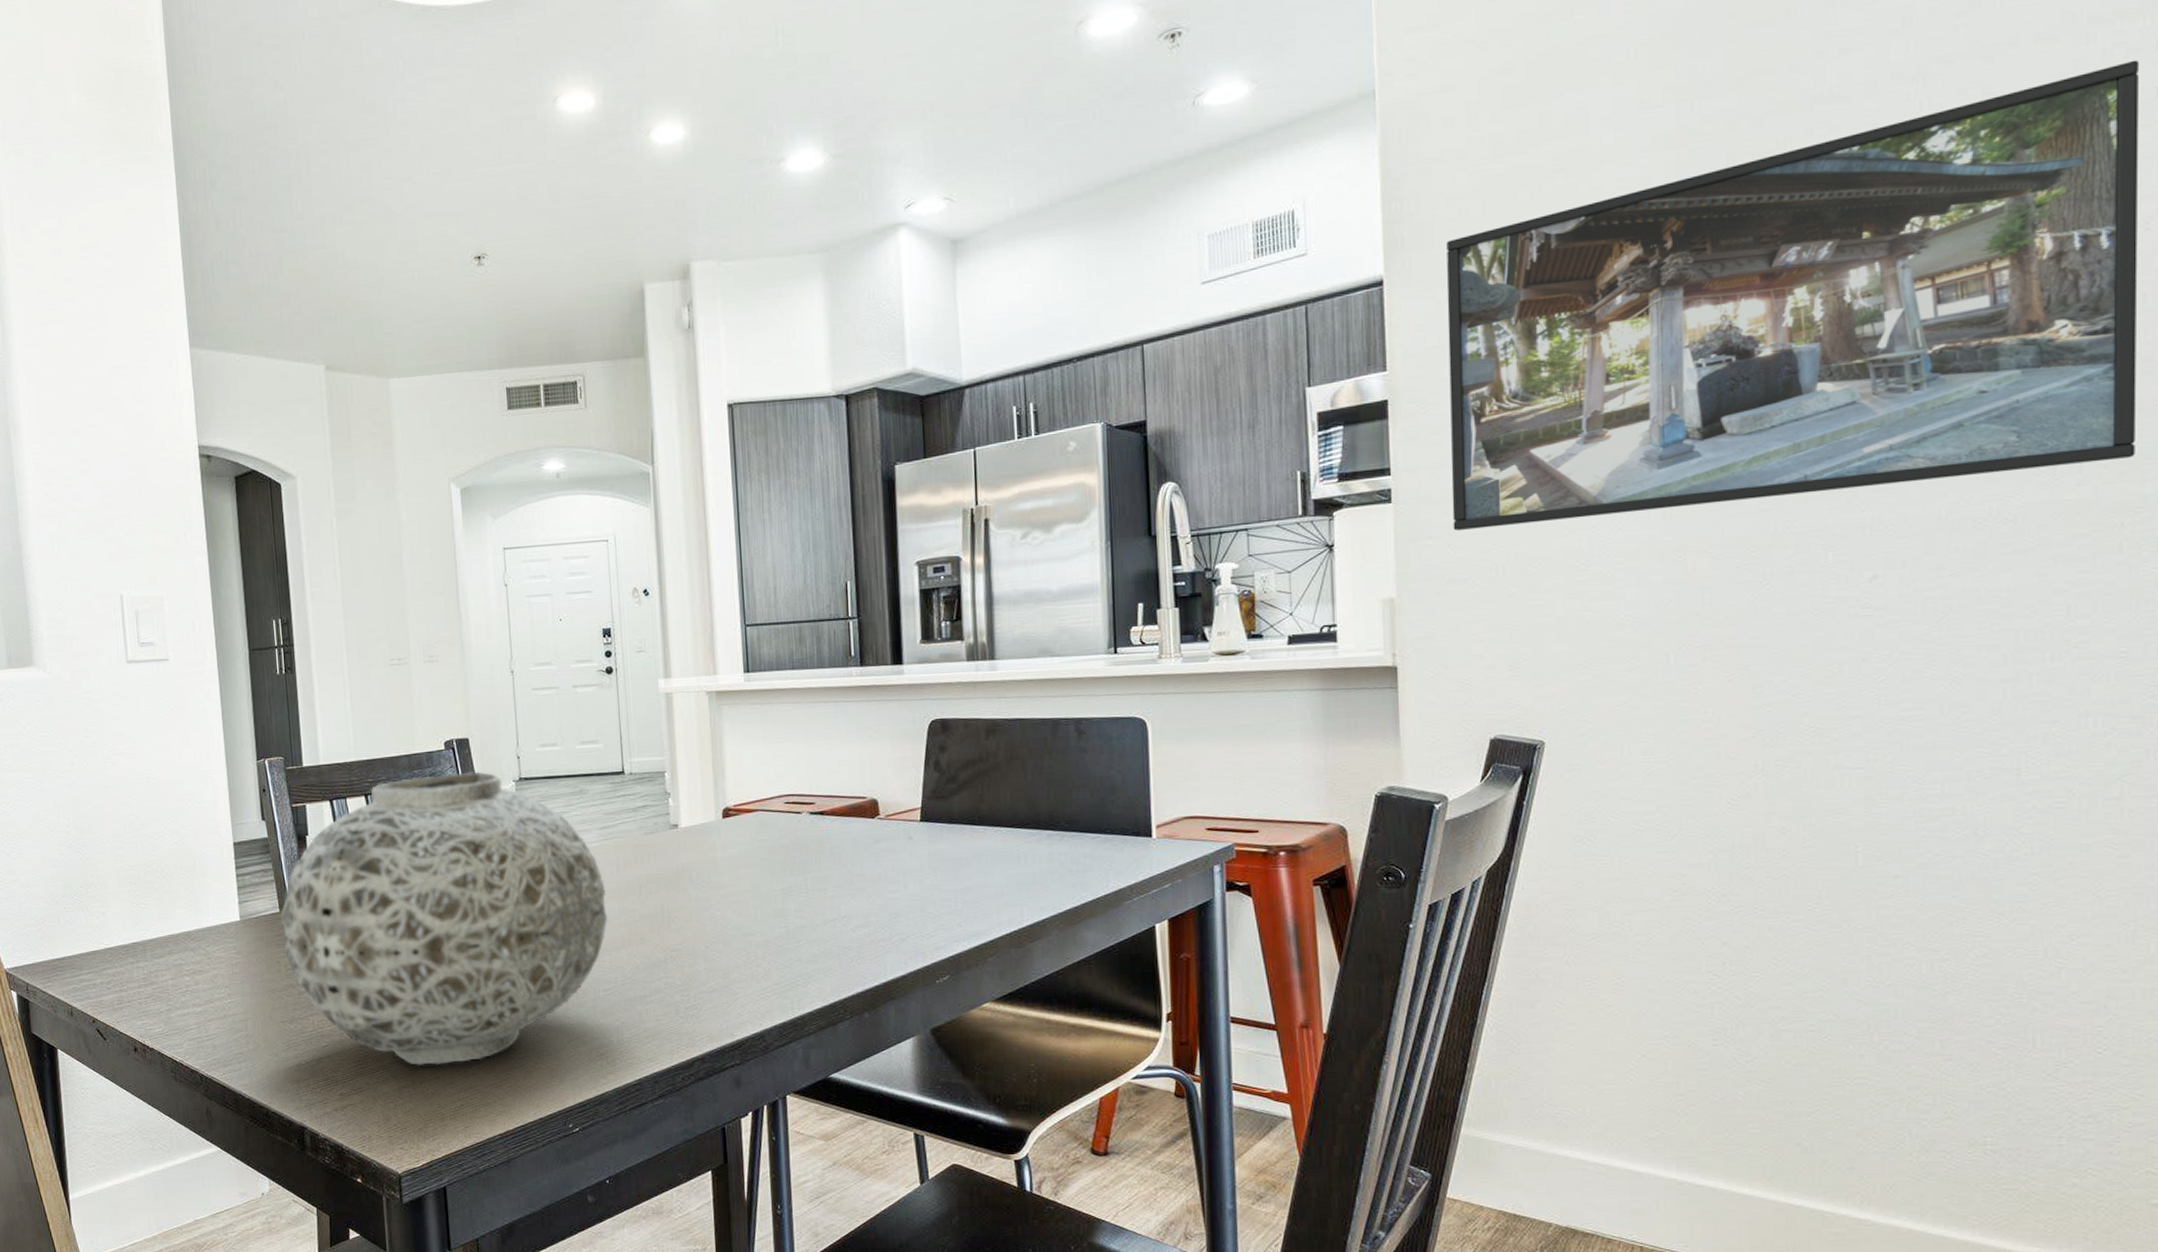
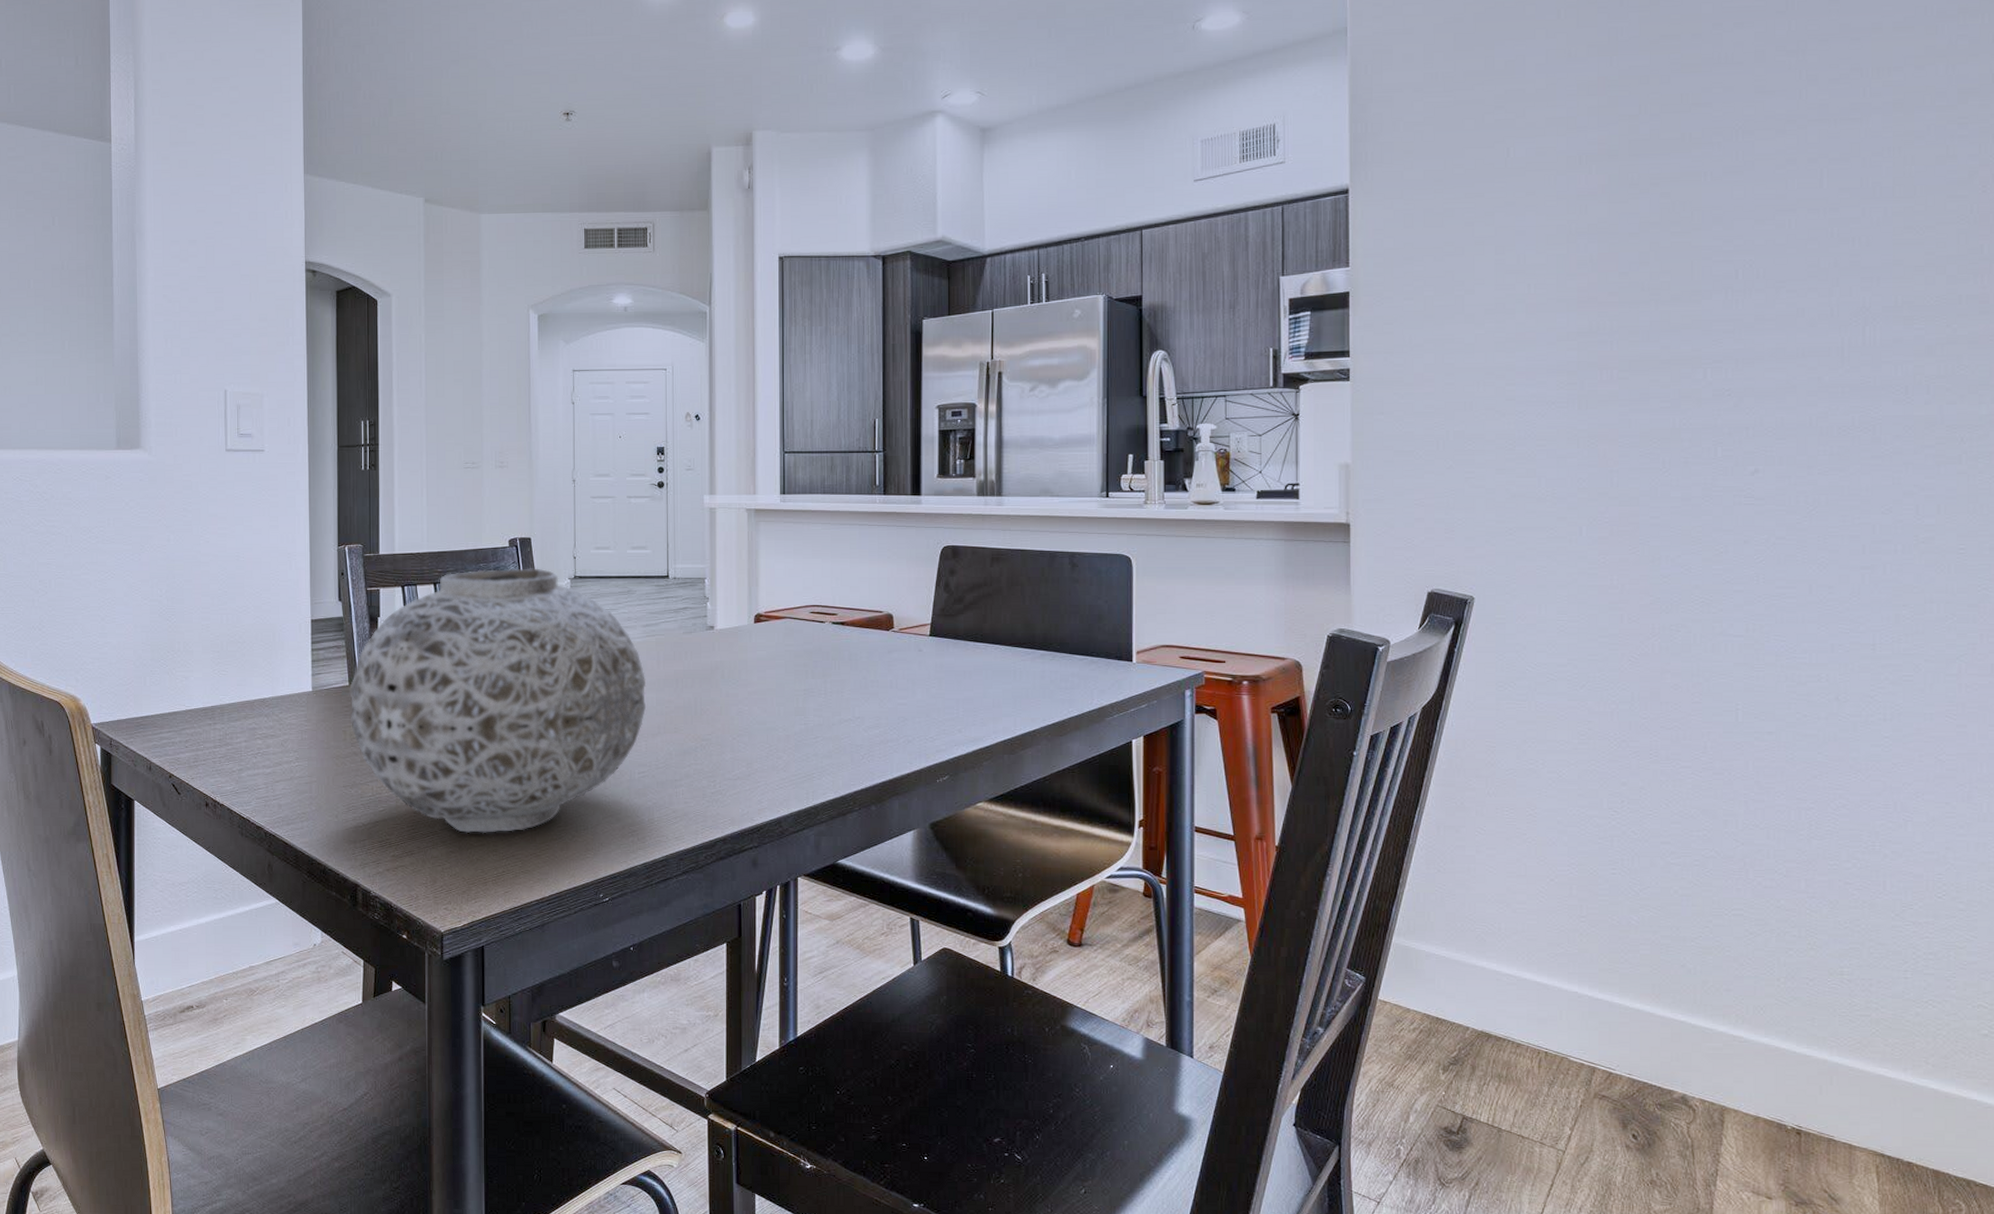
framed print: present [1446,60,2140,531] -> none [1401,50,1979,409]

